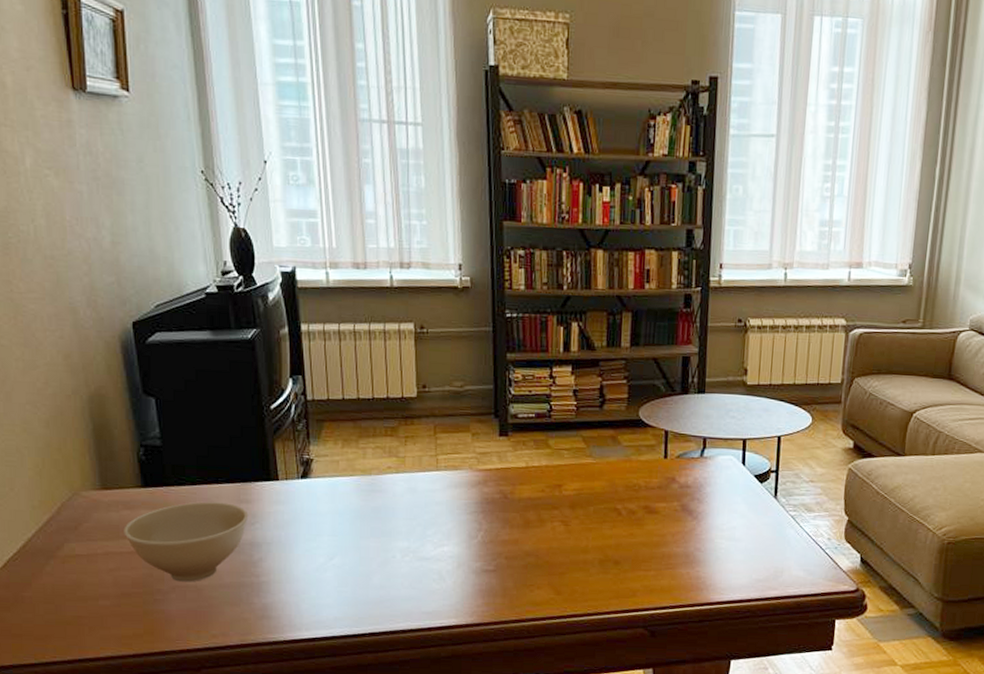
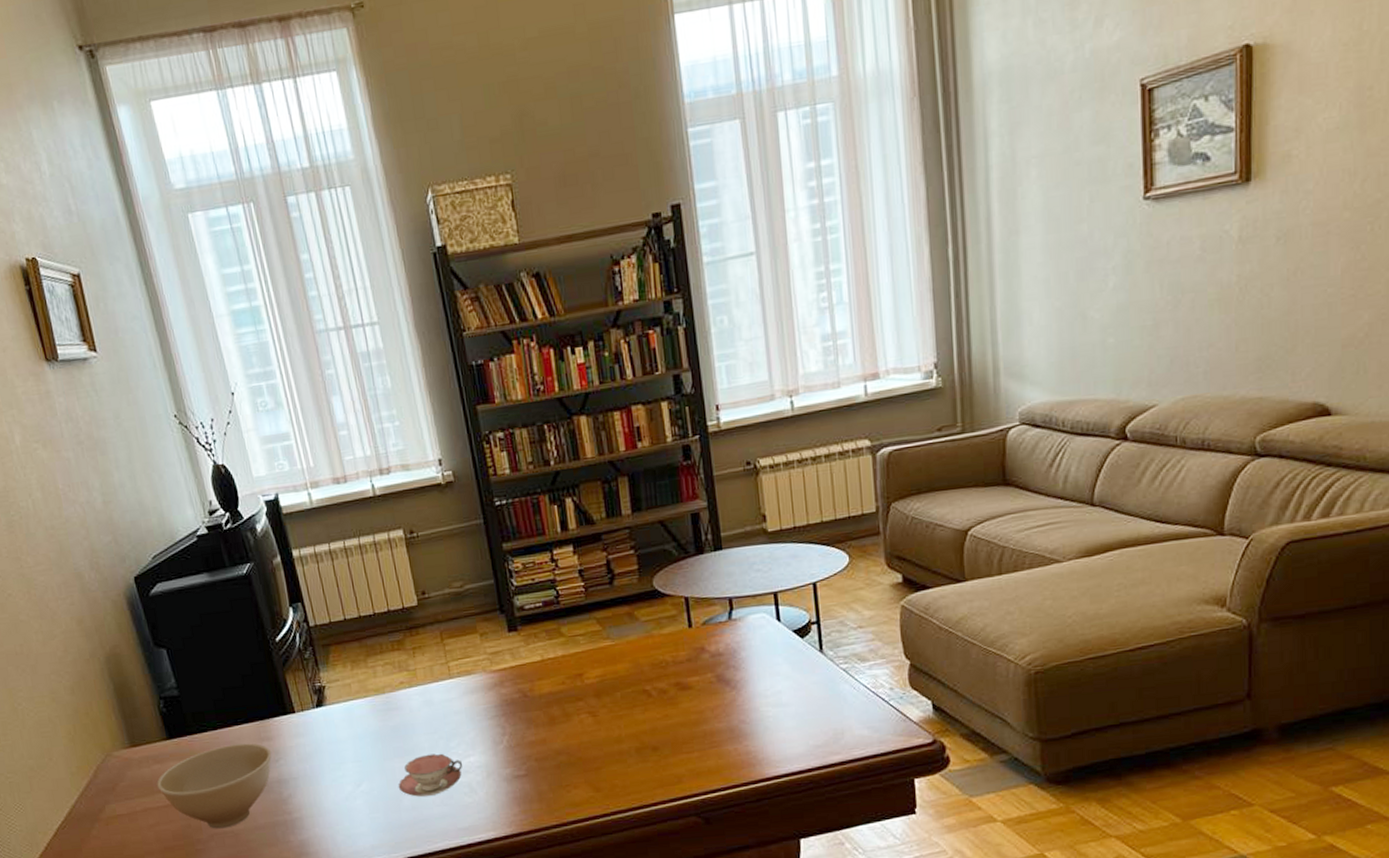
teacup: none [370,538,436,578] -> present [398,753,463,797]

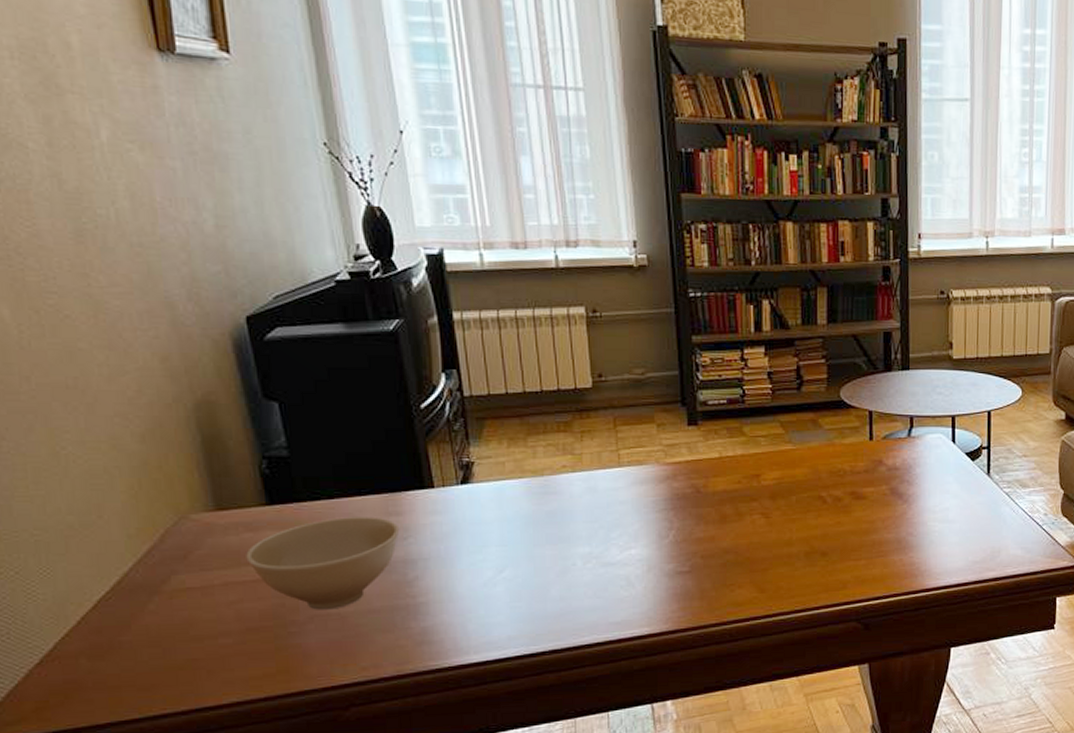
teacup: present [398,753,463,797] -> none [546,543,623,587]

